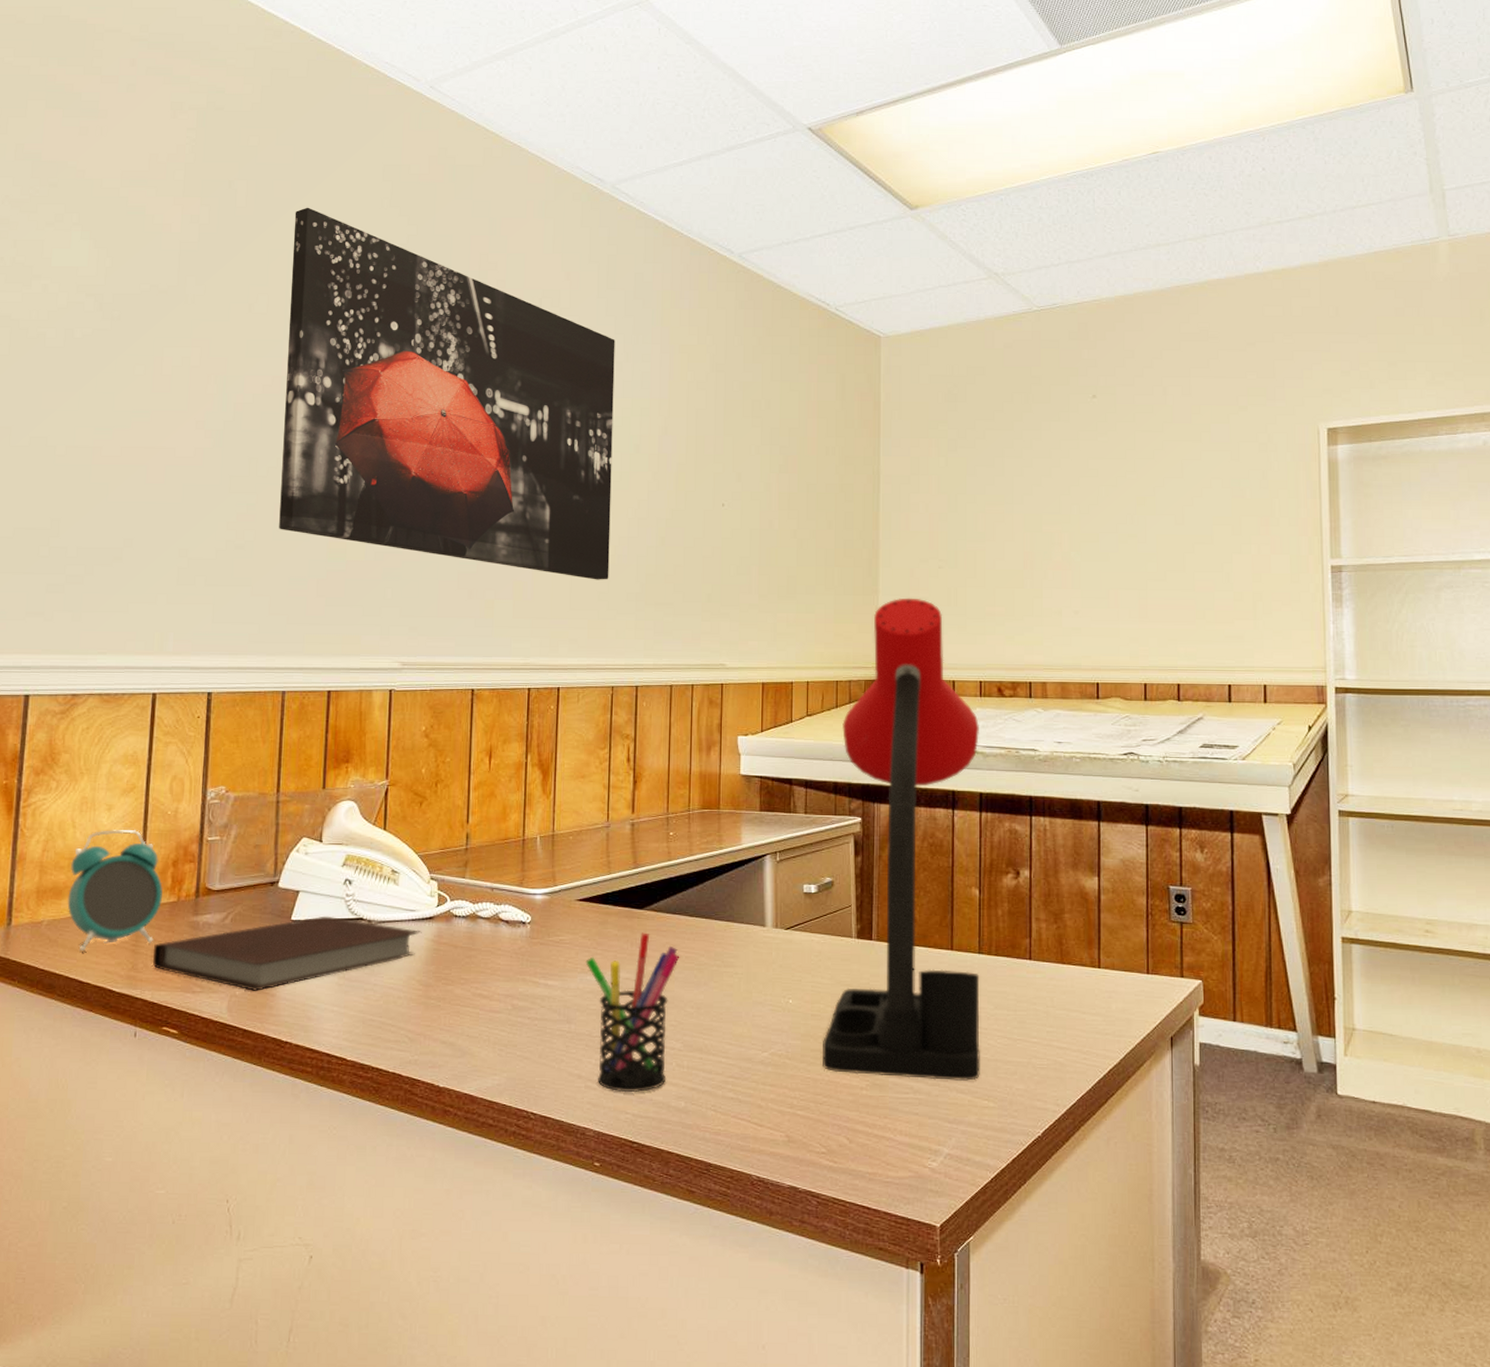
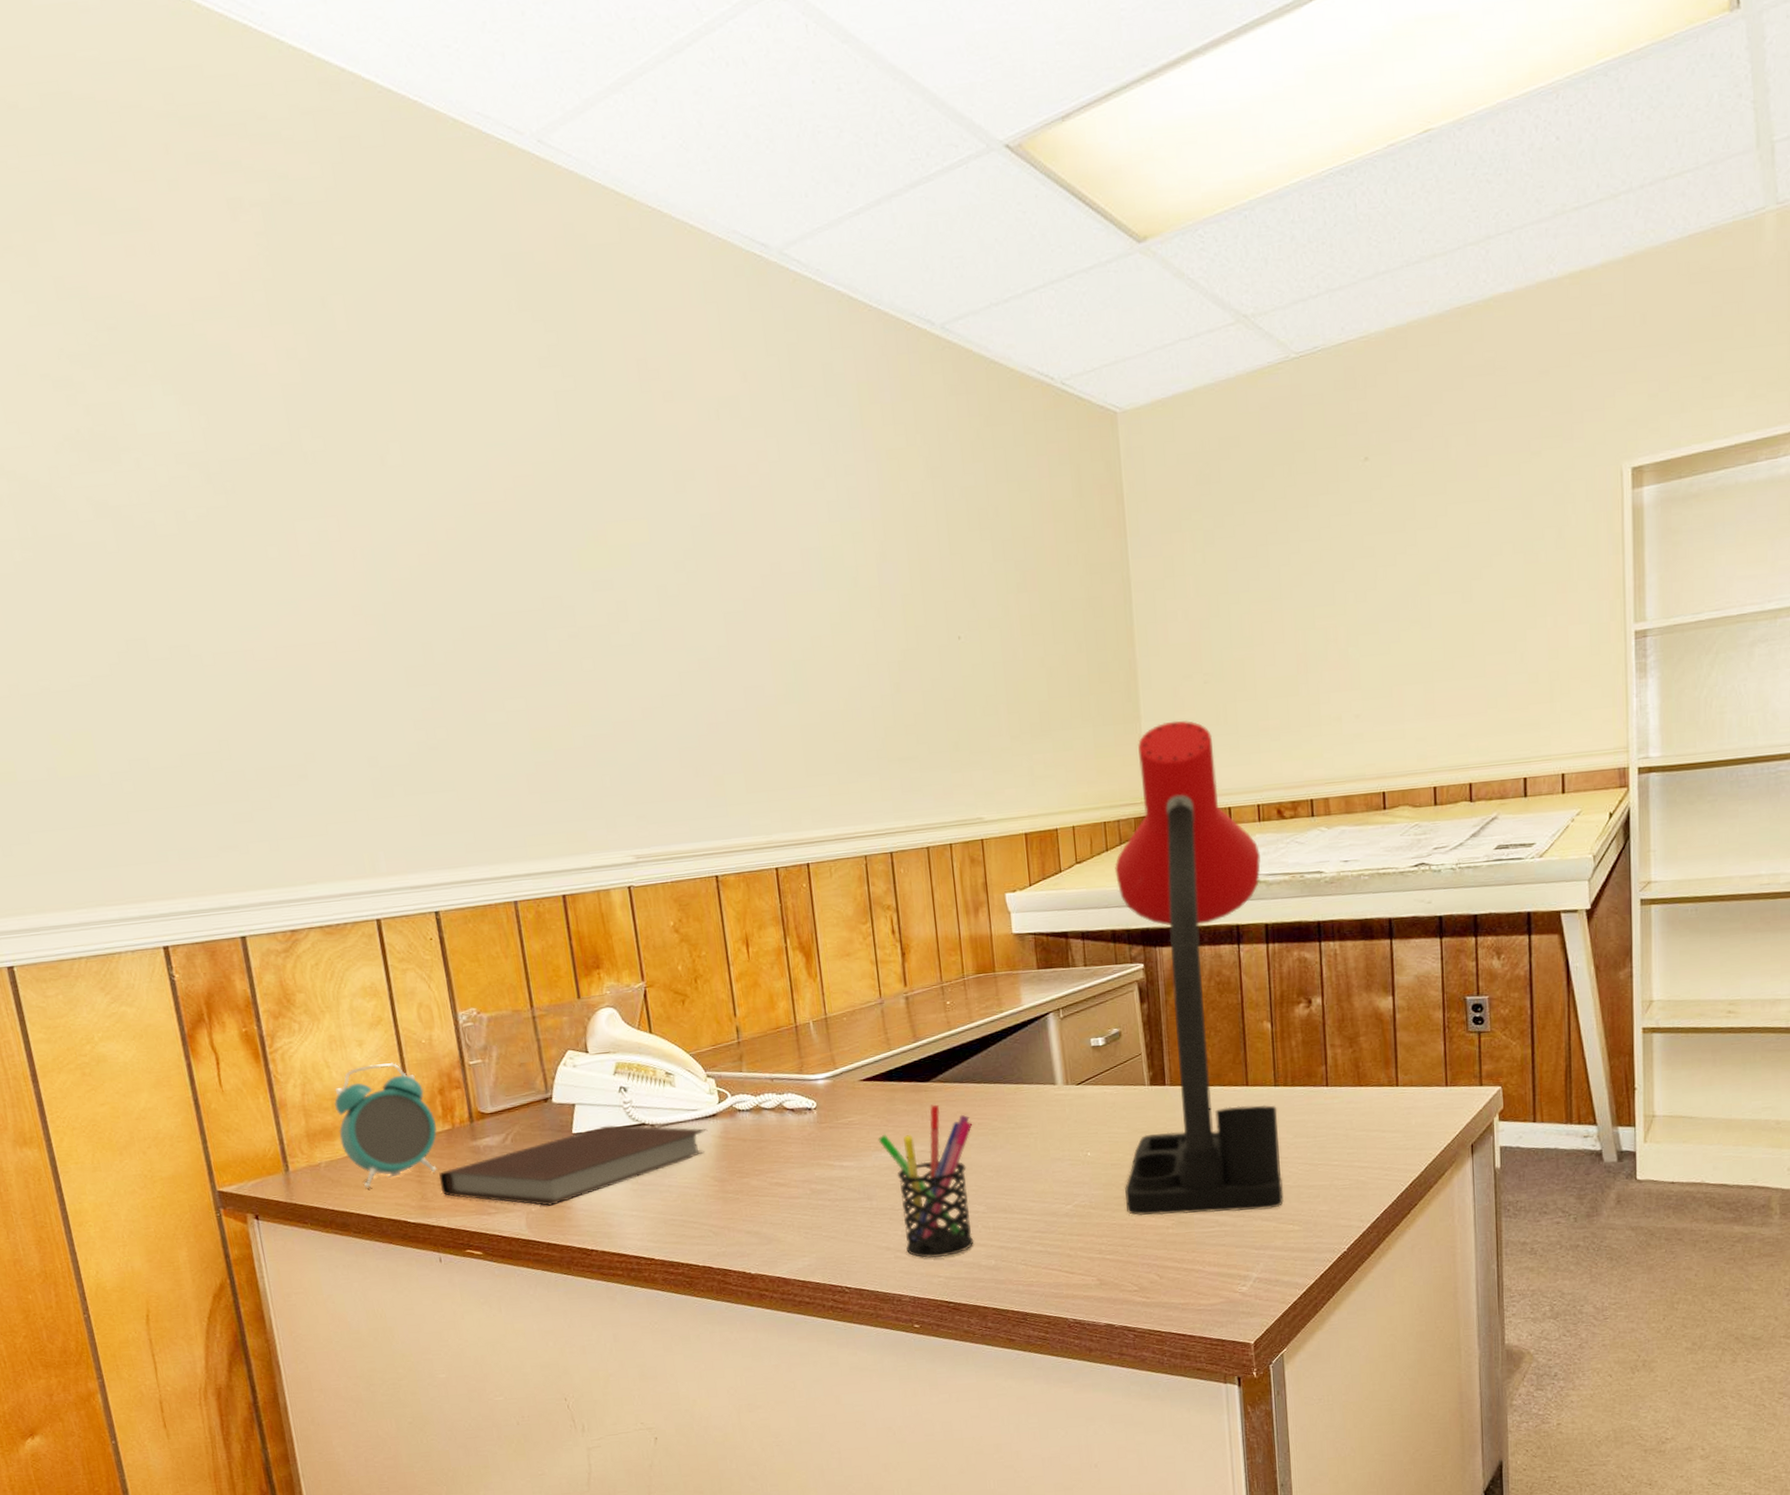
wall art: present [279,207,615,580] -> none [408,322,845,741]

